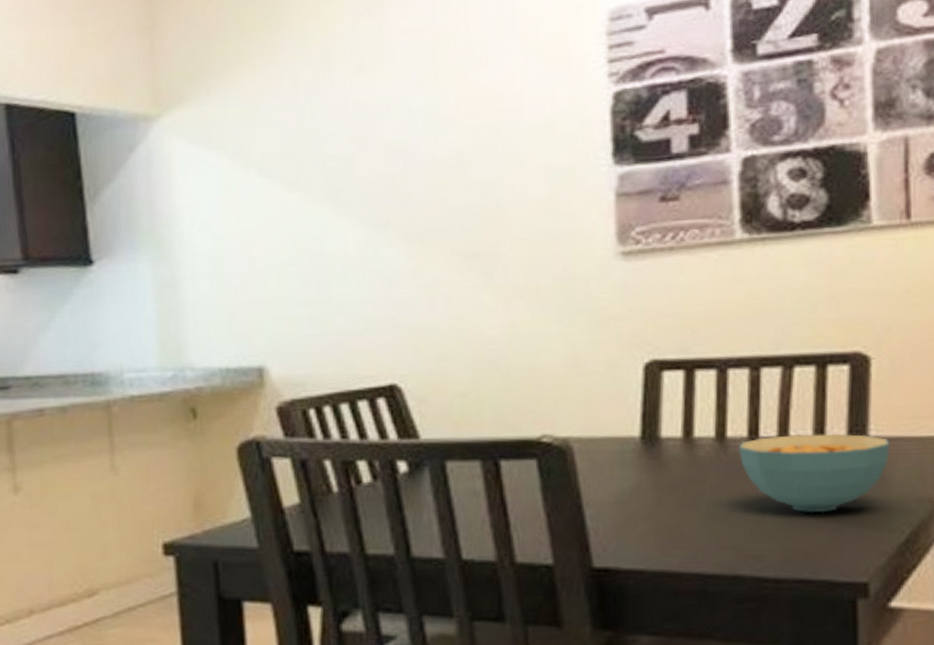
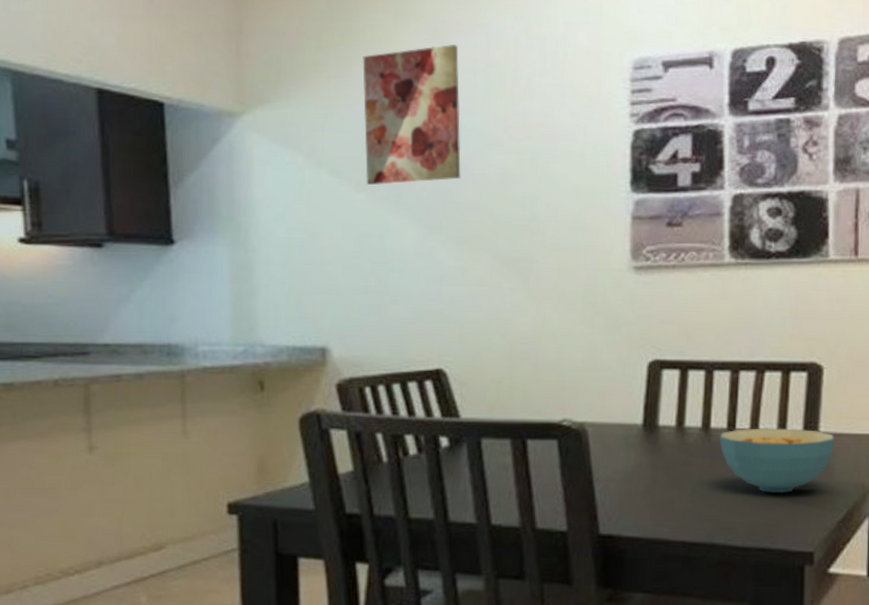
wall art: none [289,15,408,182] -> present [363,45,461,185]

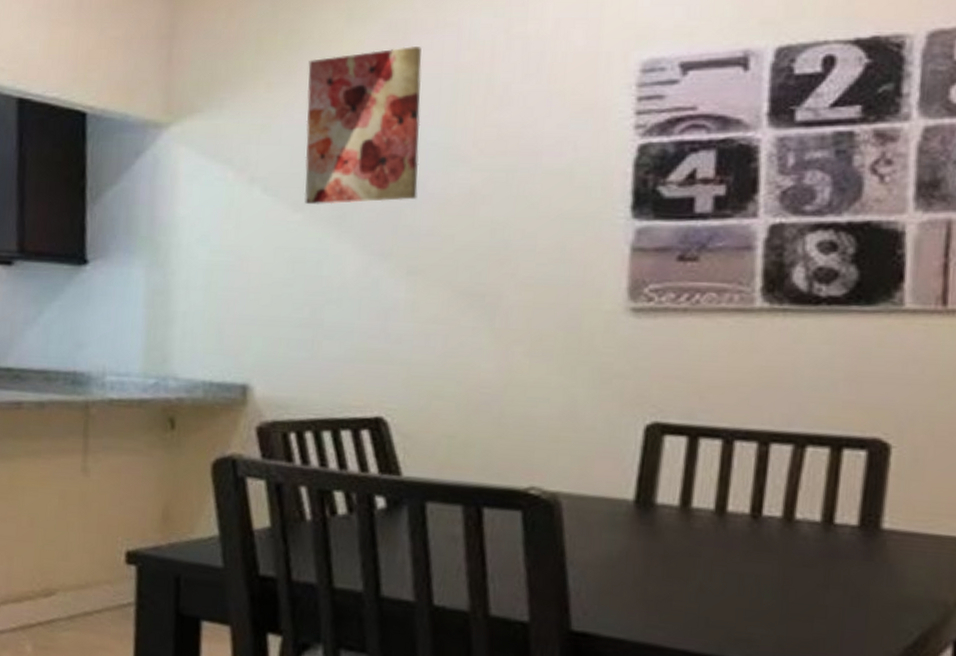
cereal bowl: present [719,428,835,494] -> none [738,516,905,603]

